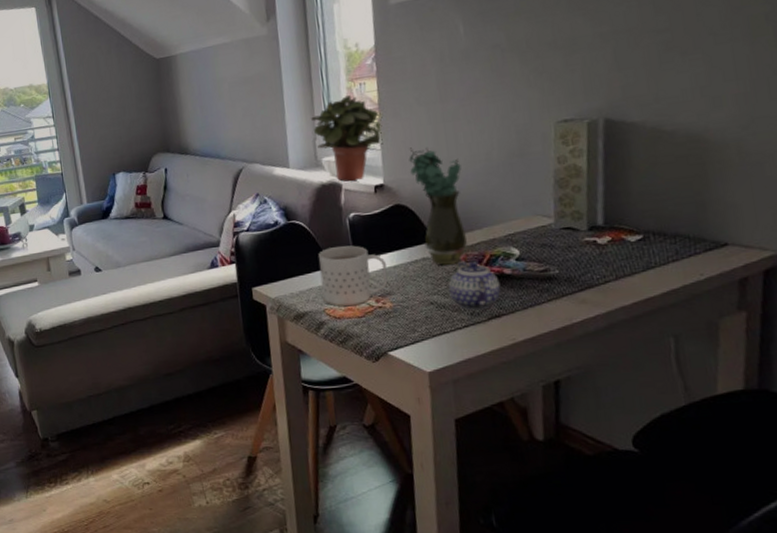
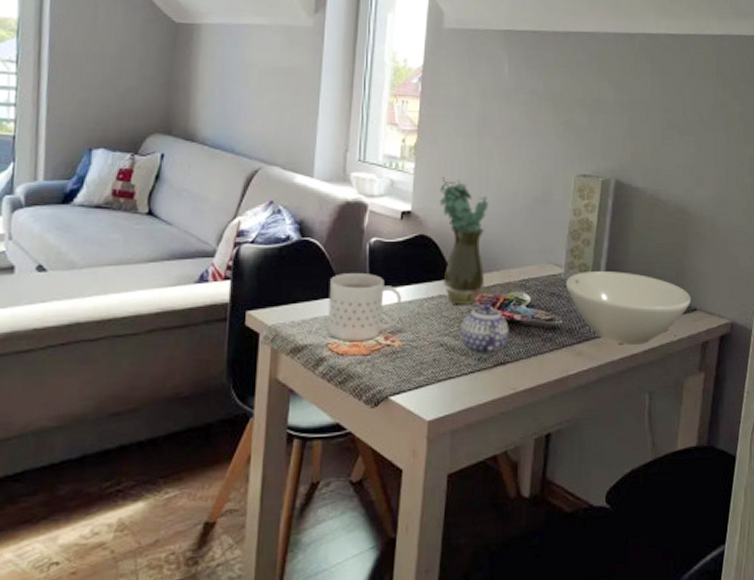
potted plant: present [311,95,383,182] -> none [346,111,420,204]
bowl: none [557,214,720,290] -> present [565,271,692,346]

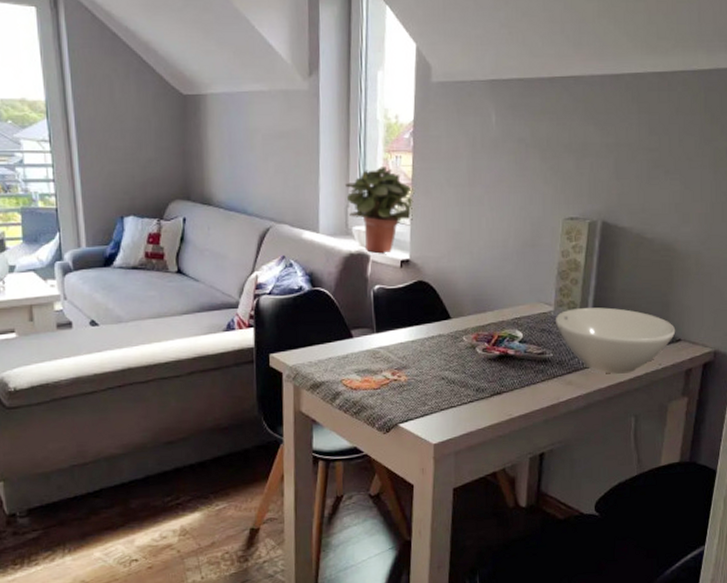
mug: present [327,273,401,342] -> none [340,317,405,378]
potted plant: none [346,111,420,204] -> present [346,167,415,254]
vase: present [440,177,488,305] -> none [435,226,481,343]
teapot: present [460,302,509,356] -> none [459,339,504,388]

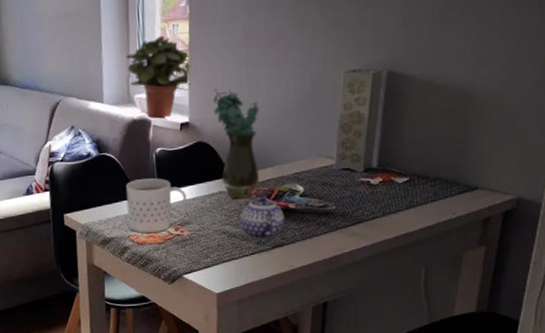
mug: none [340,317,405,378] -> present [125,178,187,234]
vase: none [435,226,481,343] -> present [213,89,260,199]
teapot: none [459,339,504,388] -> present [239,195,285,241]
bowl: present [555,307,676,375] -> none [337,158,472,225]

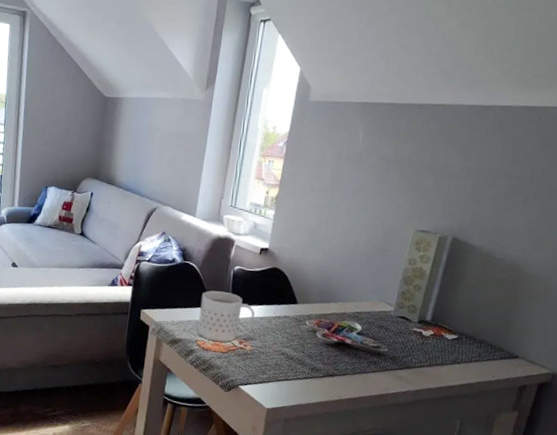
potted plant: present [126,36,192,119] -> none [222,168,281,241]
vase: present [213,89,260,199] -> none [289,223,333,327]
teapot: present [239,195,285,241] -> none [298,324,341,369]

